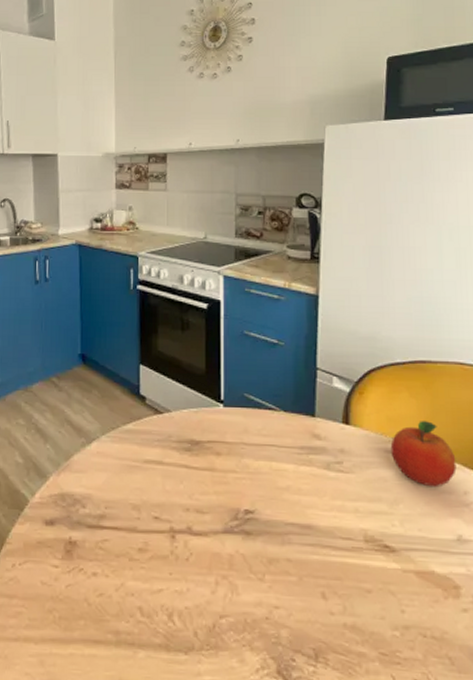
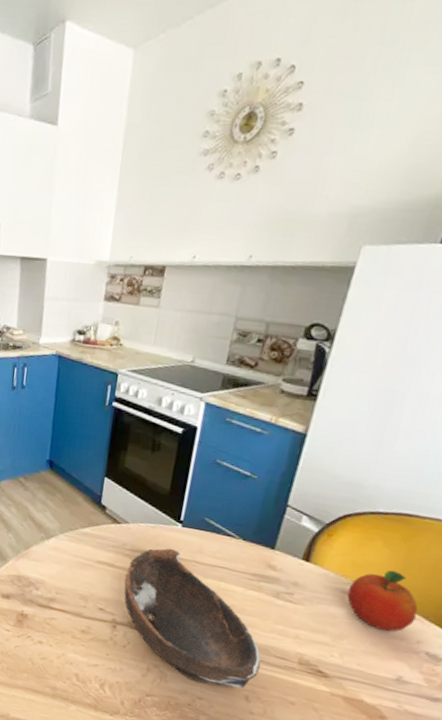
bowl: none [175,432,329,588] -> present [124,548,261,689]

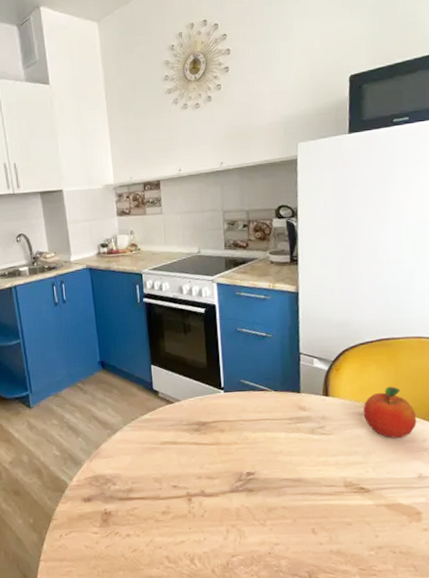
bowl: present [124,548,261,689] -> none [188,414,317,531]

